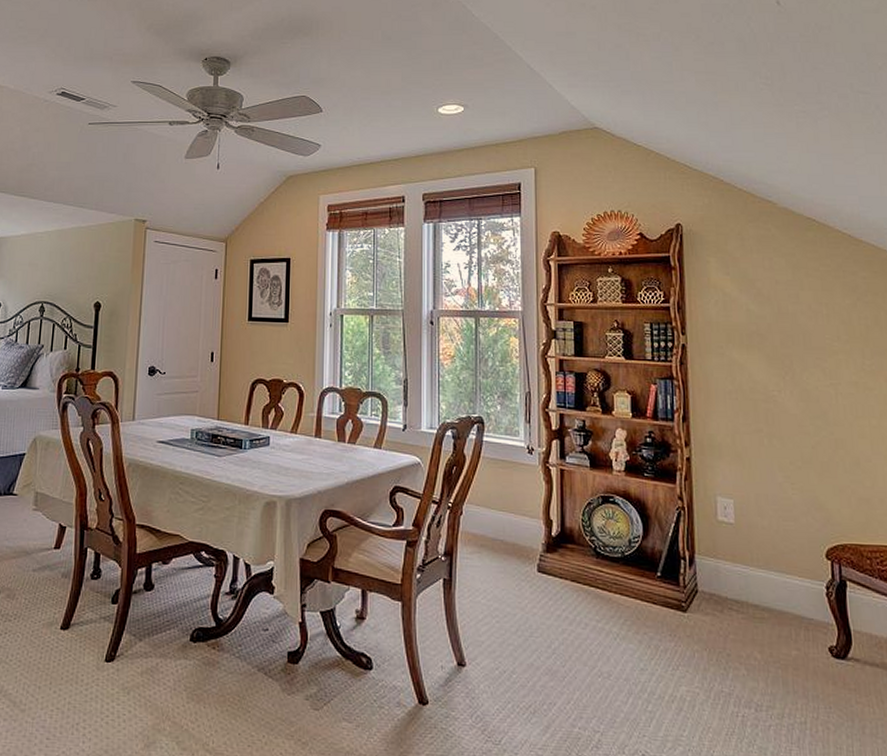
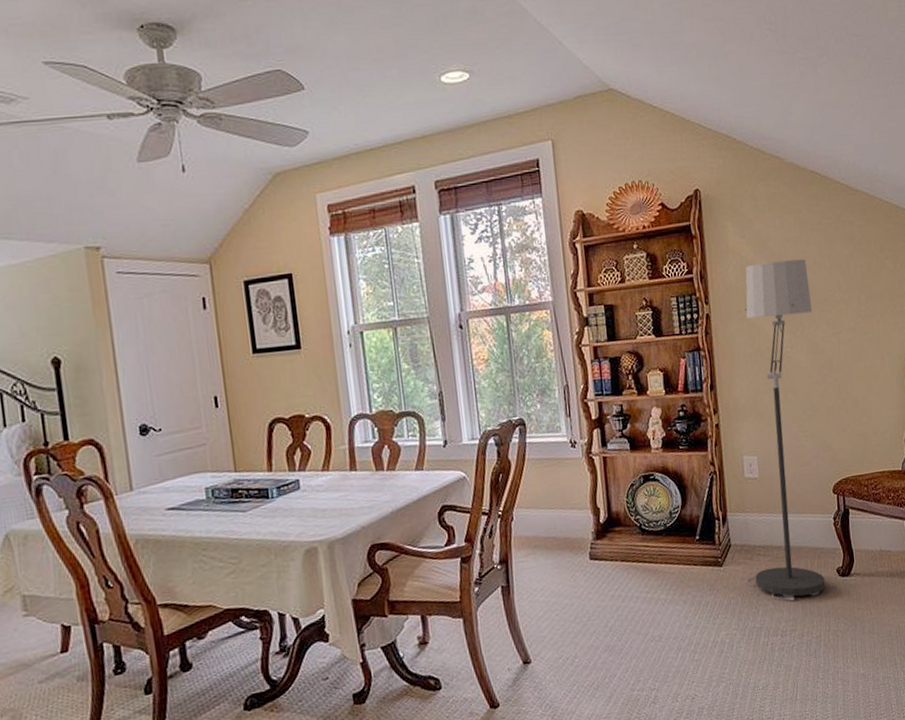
floor lamp: none [713,301,814,673] -> present [745,259,826,601]

